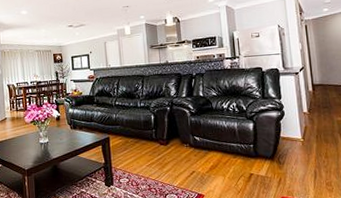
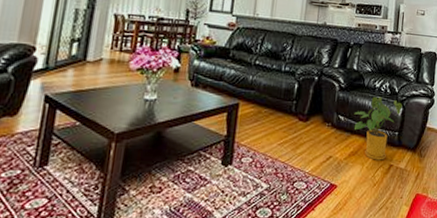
house plant: none [208,116,253,171] -> present [354,96,403,160]

